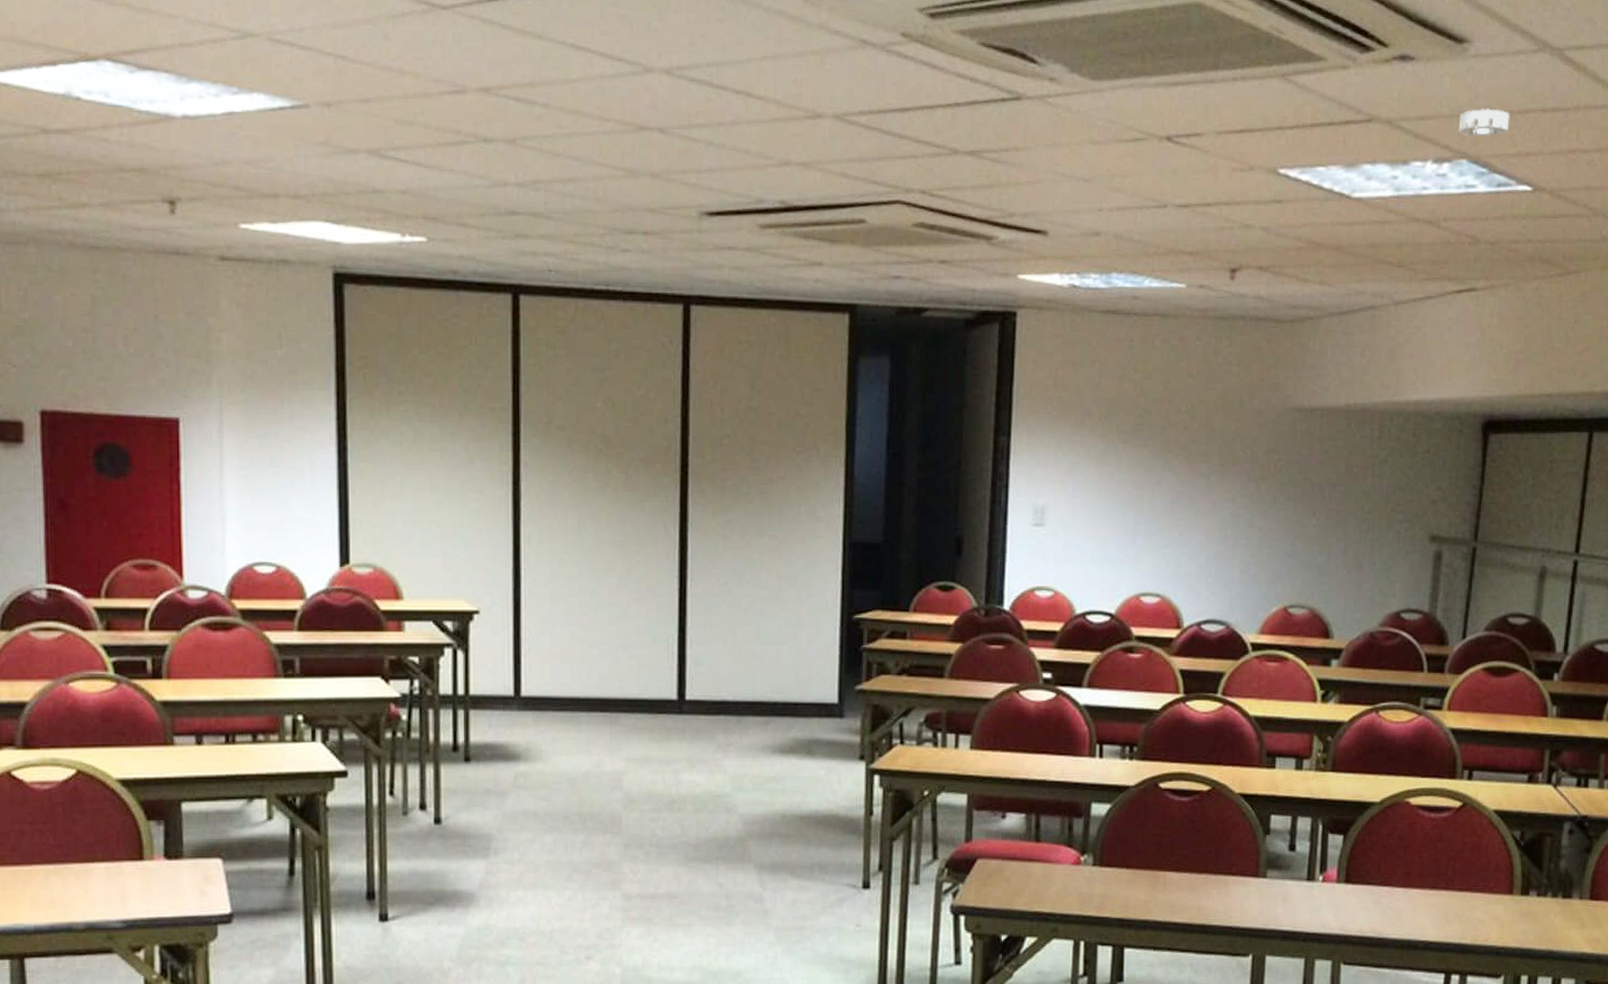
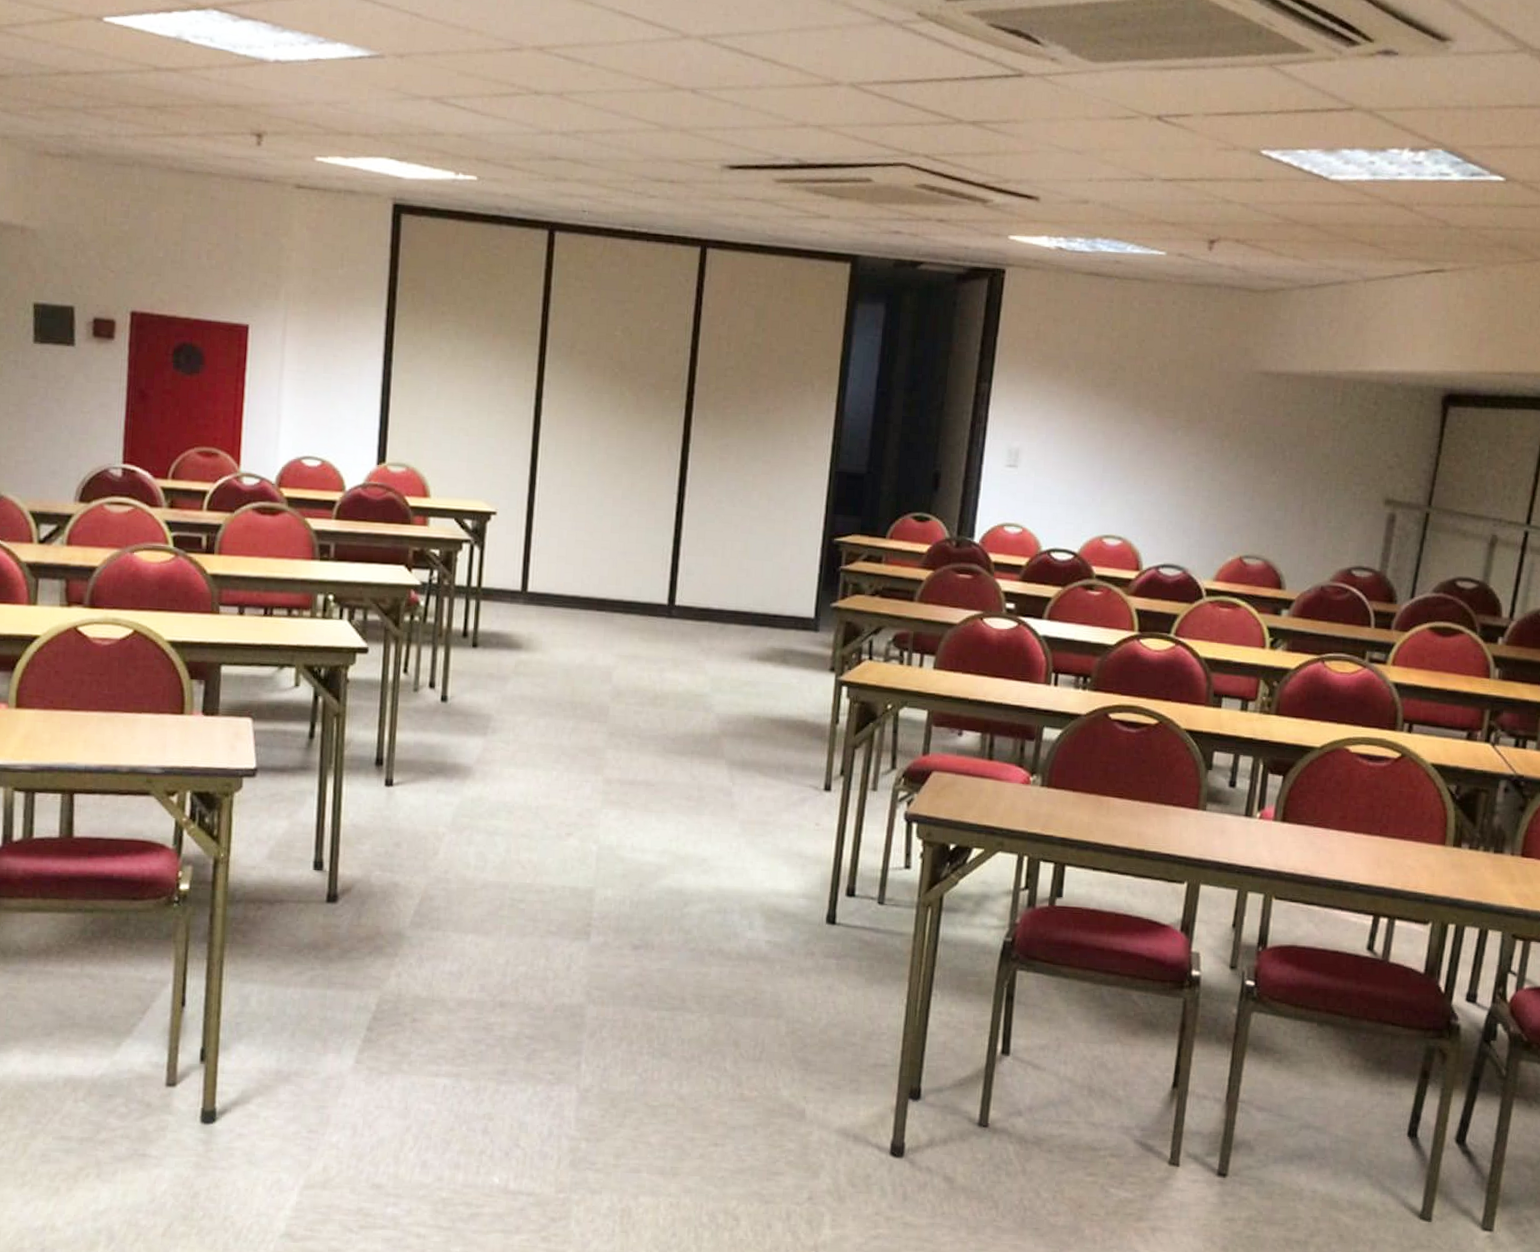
smoke detector: present [1458,108,1510,137] -> none [1436,102,1487,129]

